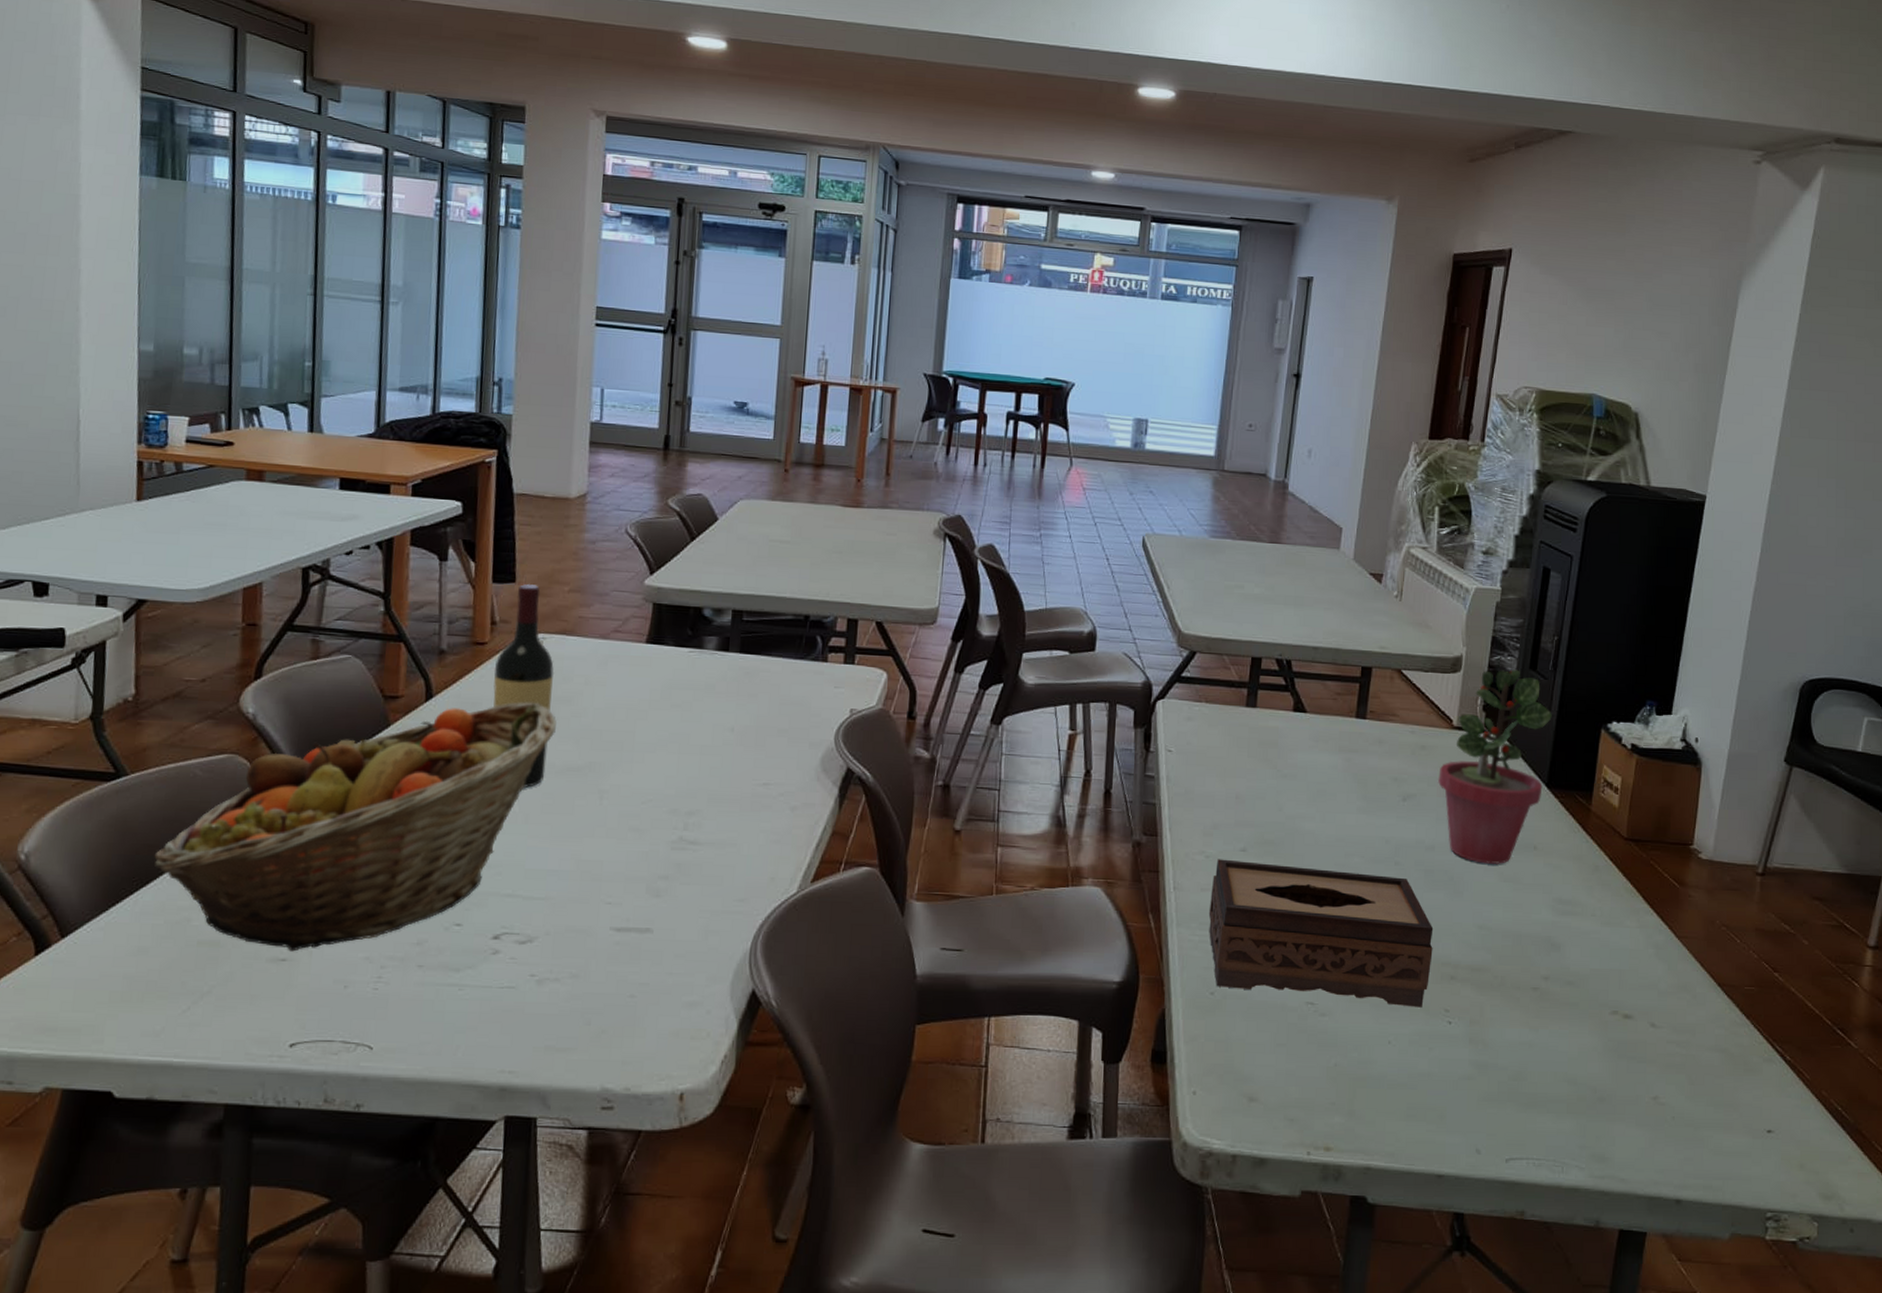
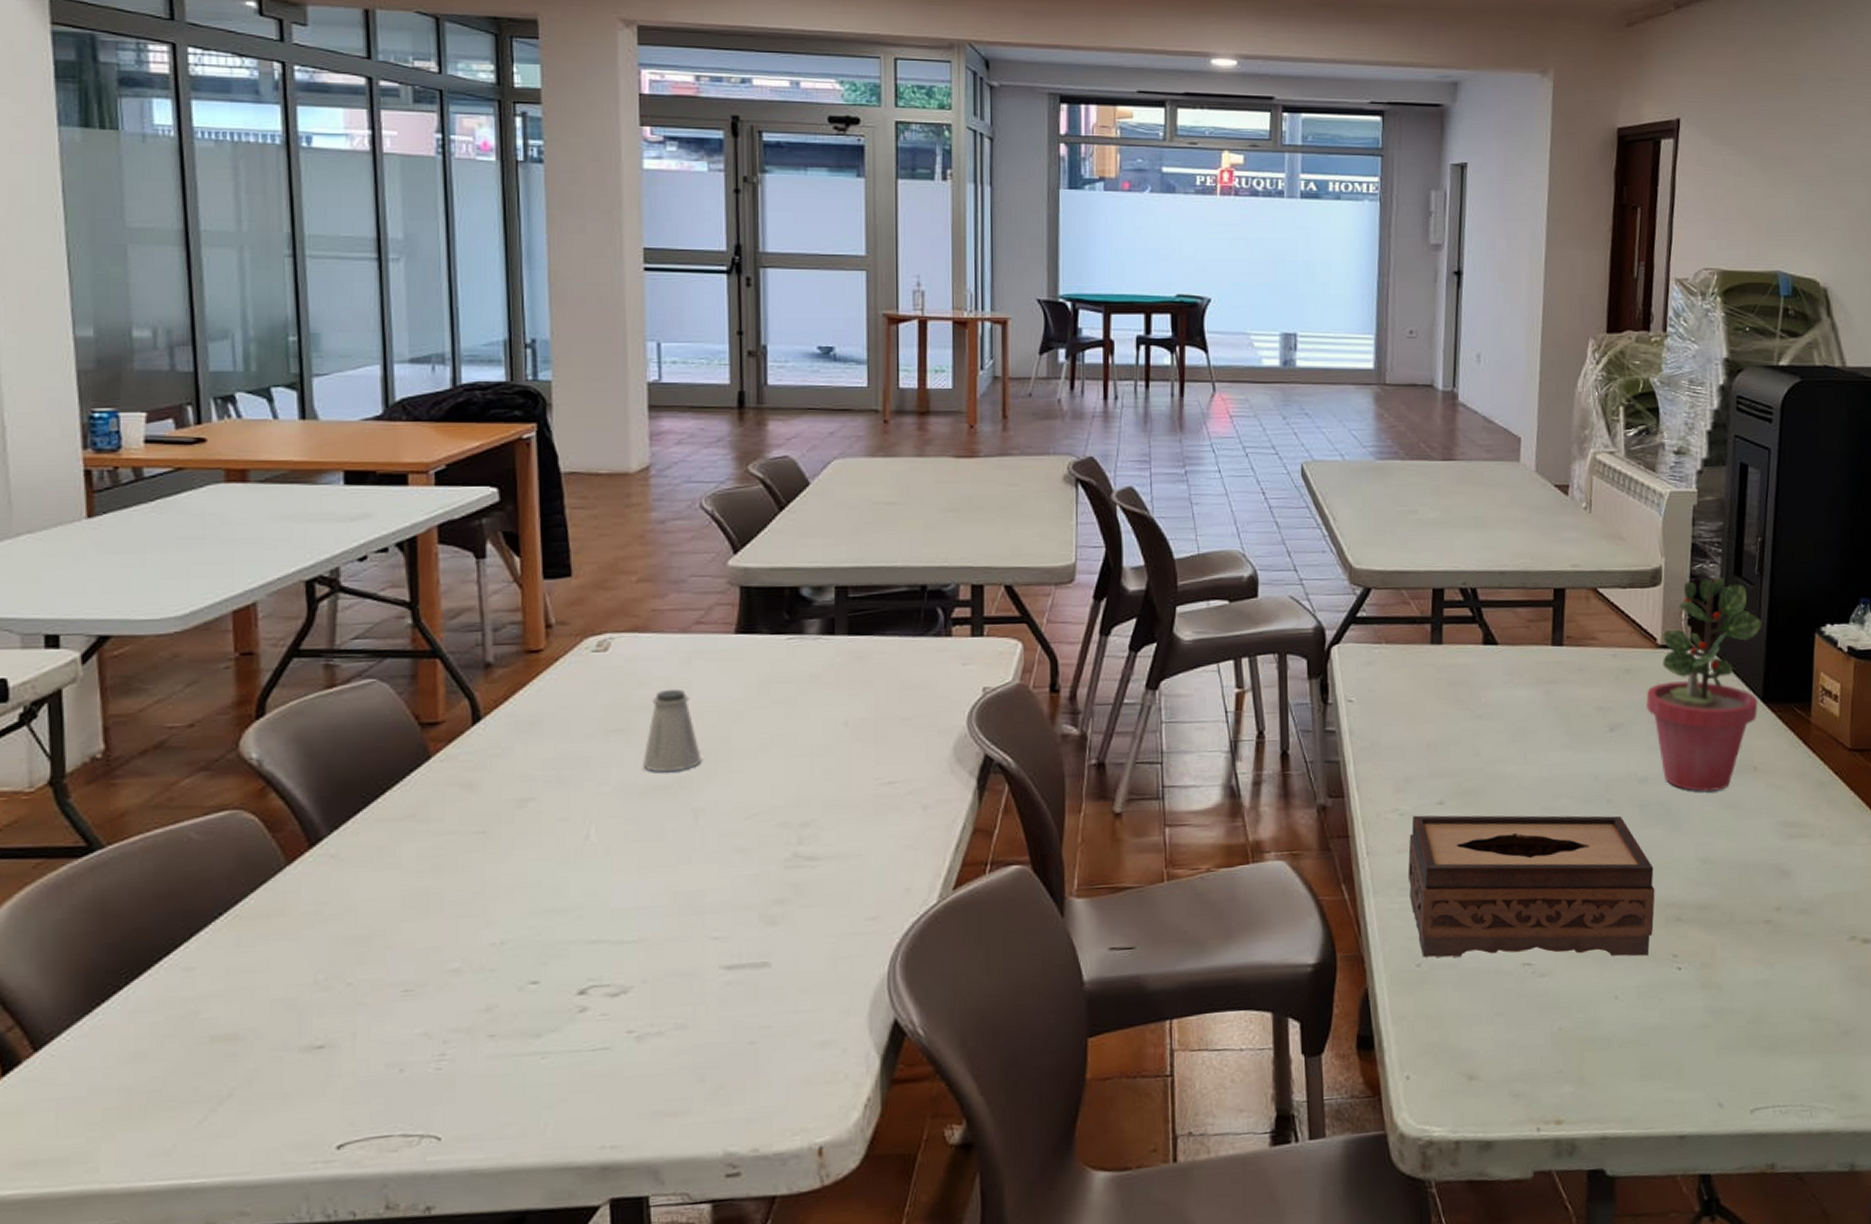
fruit basket: present [153,702,556,952] -> none [146,713,635,1036]
wine bottle: present [493,584,555,788] -> none [553,577,628,814]
saltshaker: none [561,686,610,757] -> present [643,689,702,772]

